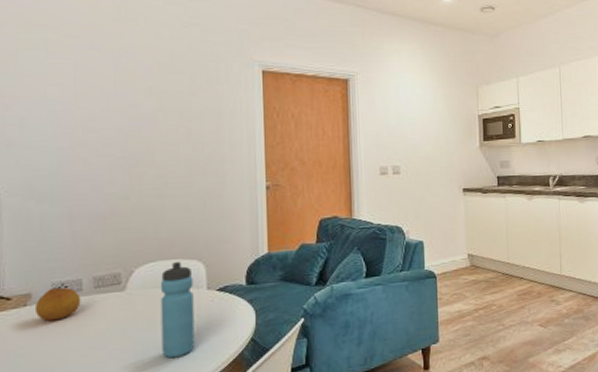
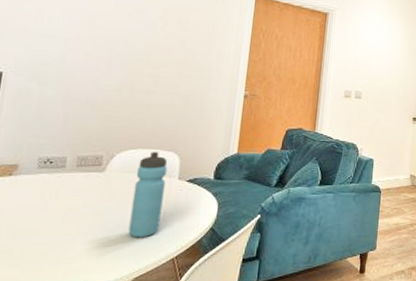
fruit: present [34,287,81,322] -> none [18,161,63,192]

